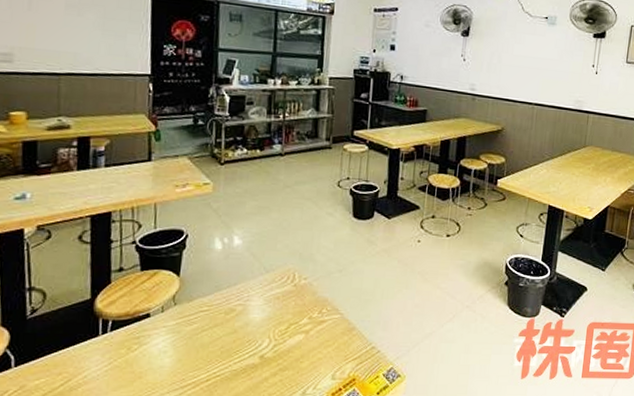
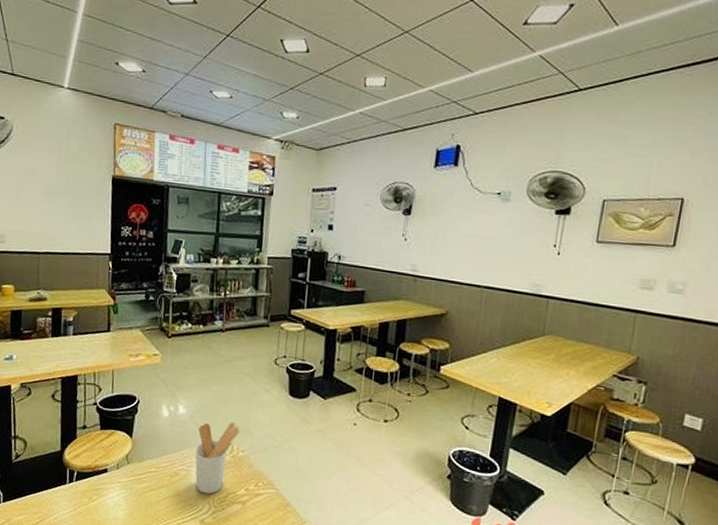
utensil holder: none [252,249,302,328] -> present [195,422,240,495]

